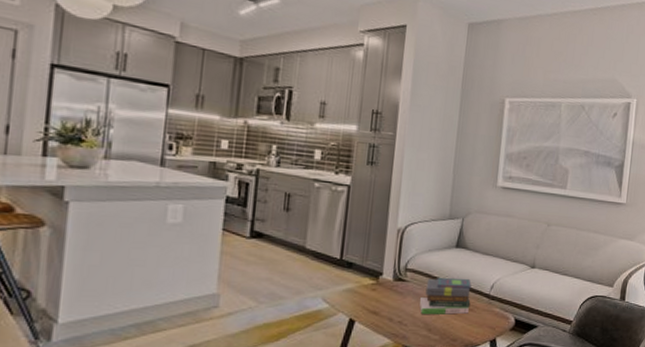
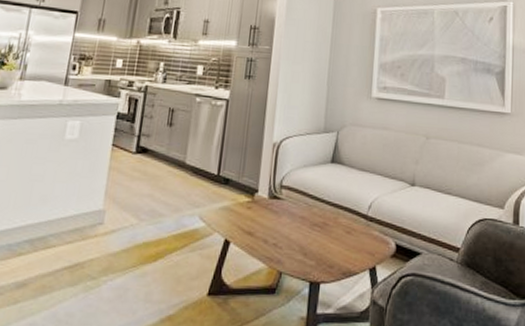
books: present [419,277,472,315] -> none [294,196,348,237]

